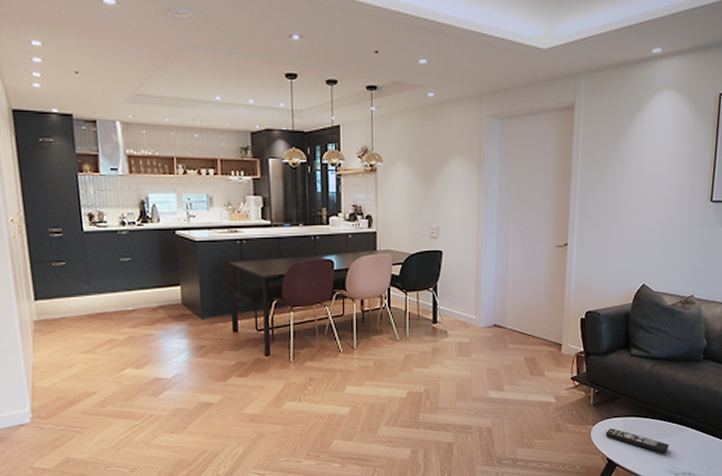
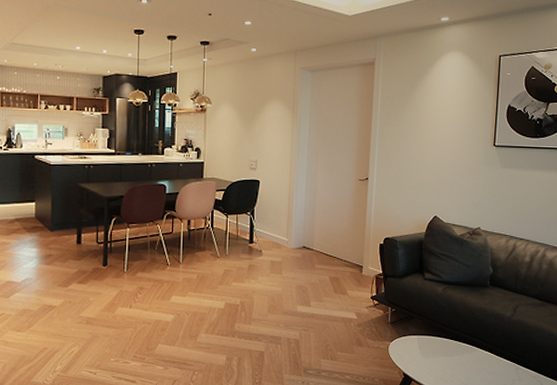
remote control: present [605,428,670,453] -> none [402,345,461,370]

